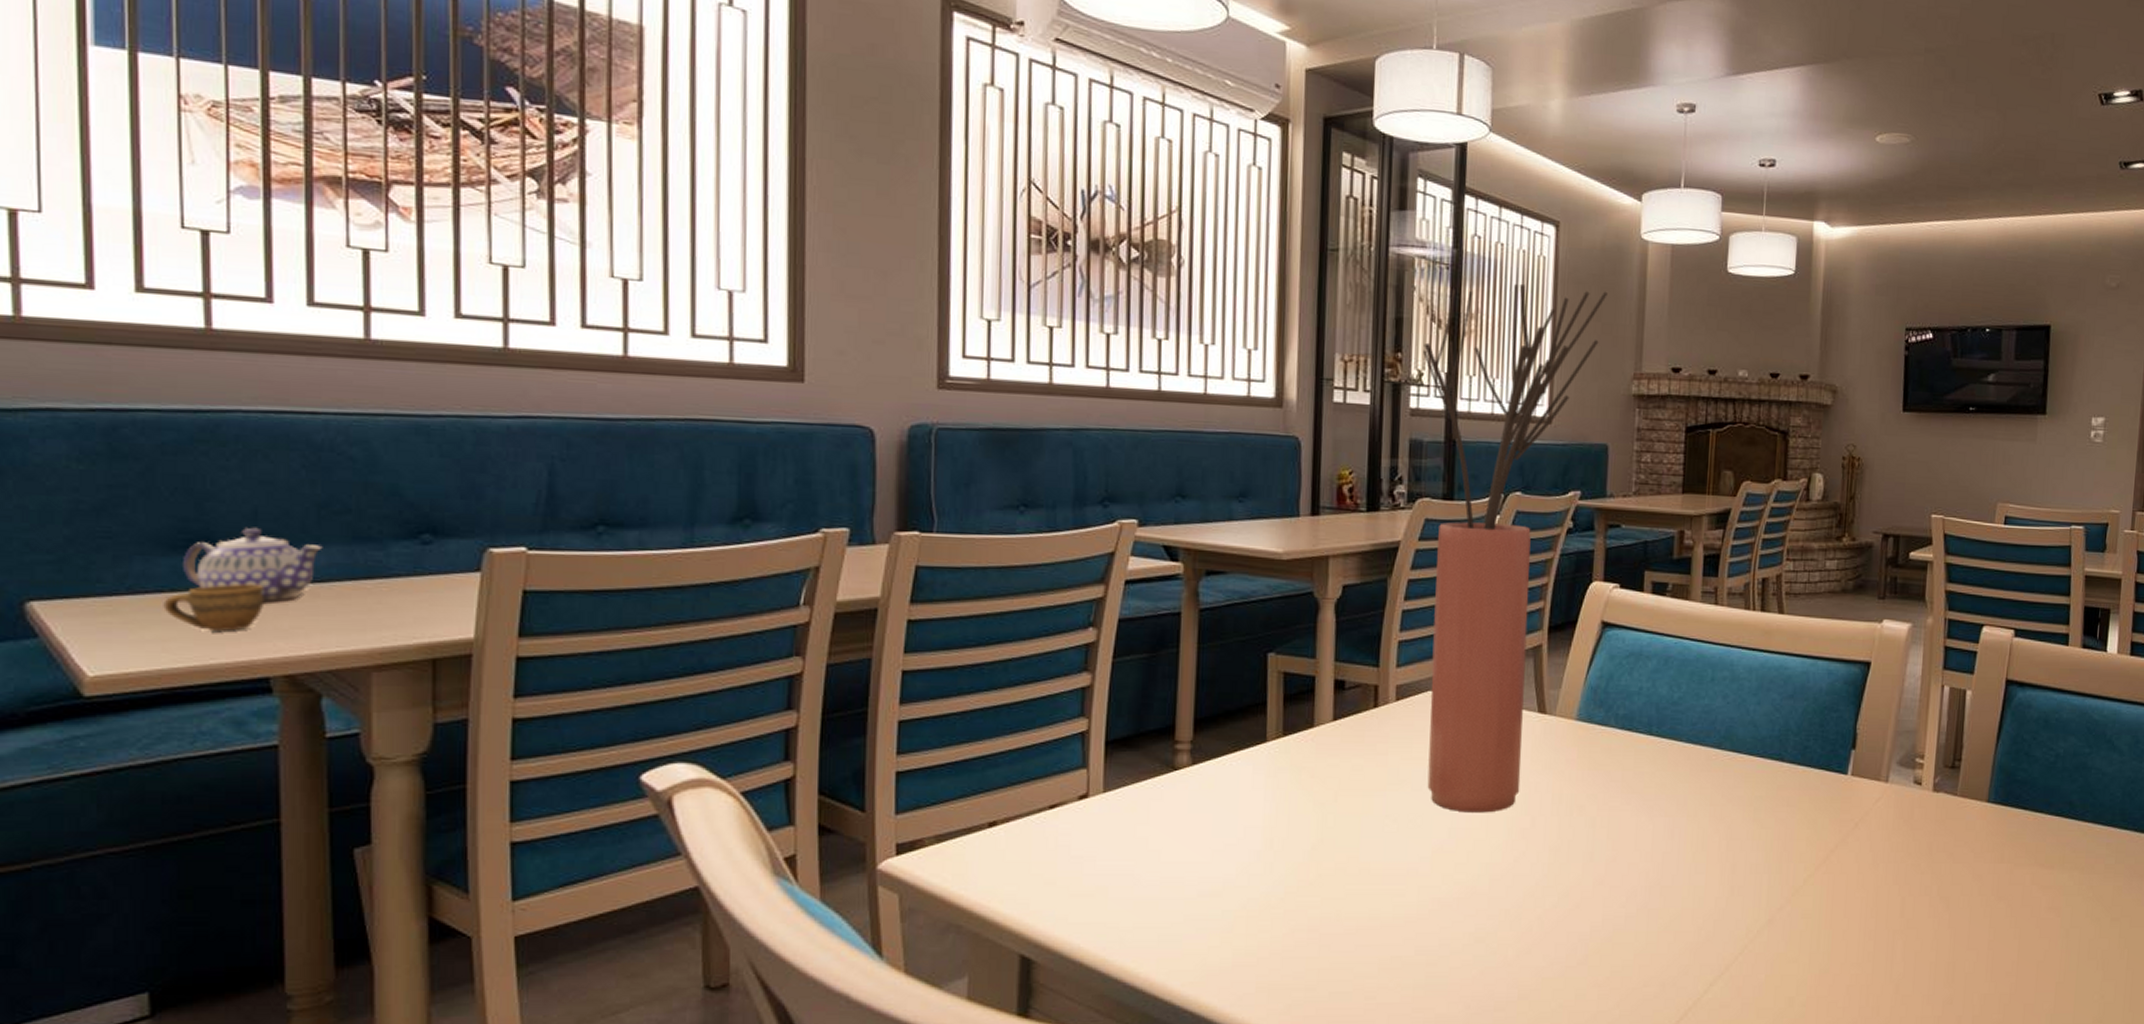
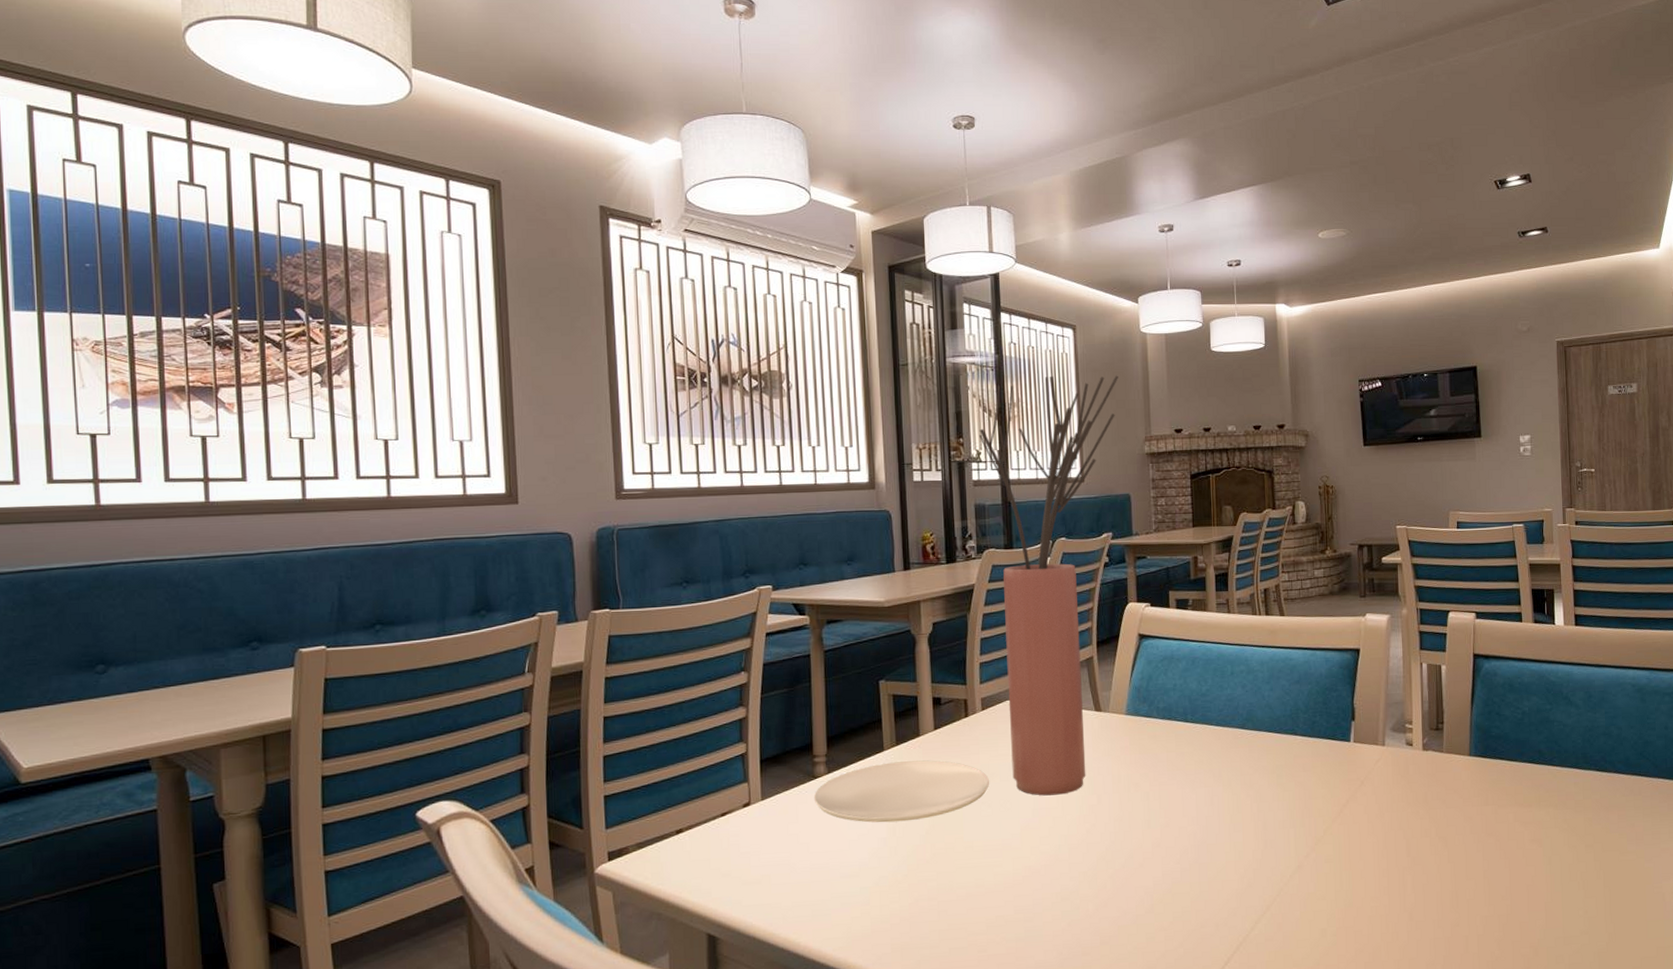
cup: present [163,583,263,633] -> none [73,689,143,728]
teapot: present [183,527,323,605] -> none [86,647,182,705]
plate: none [1171,757,1397,832] -> present [813,760,989,823]

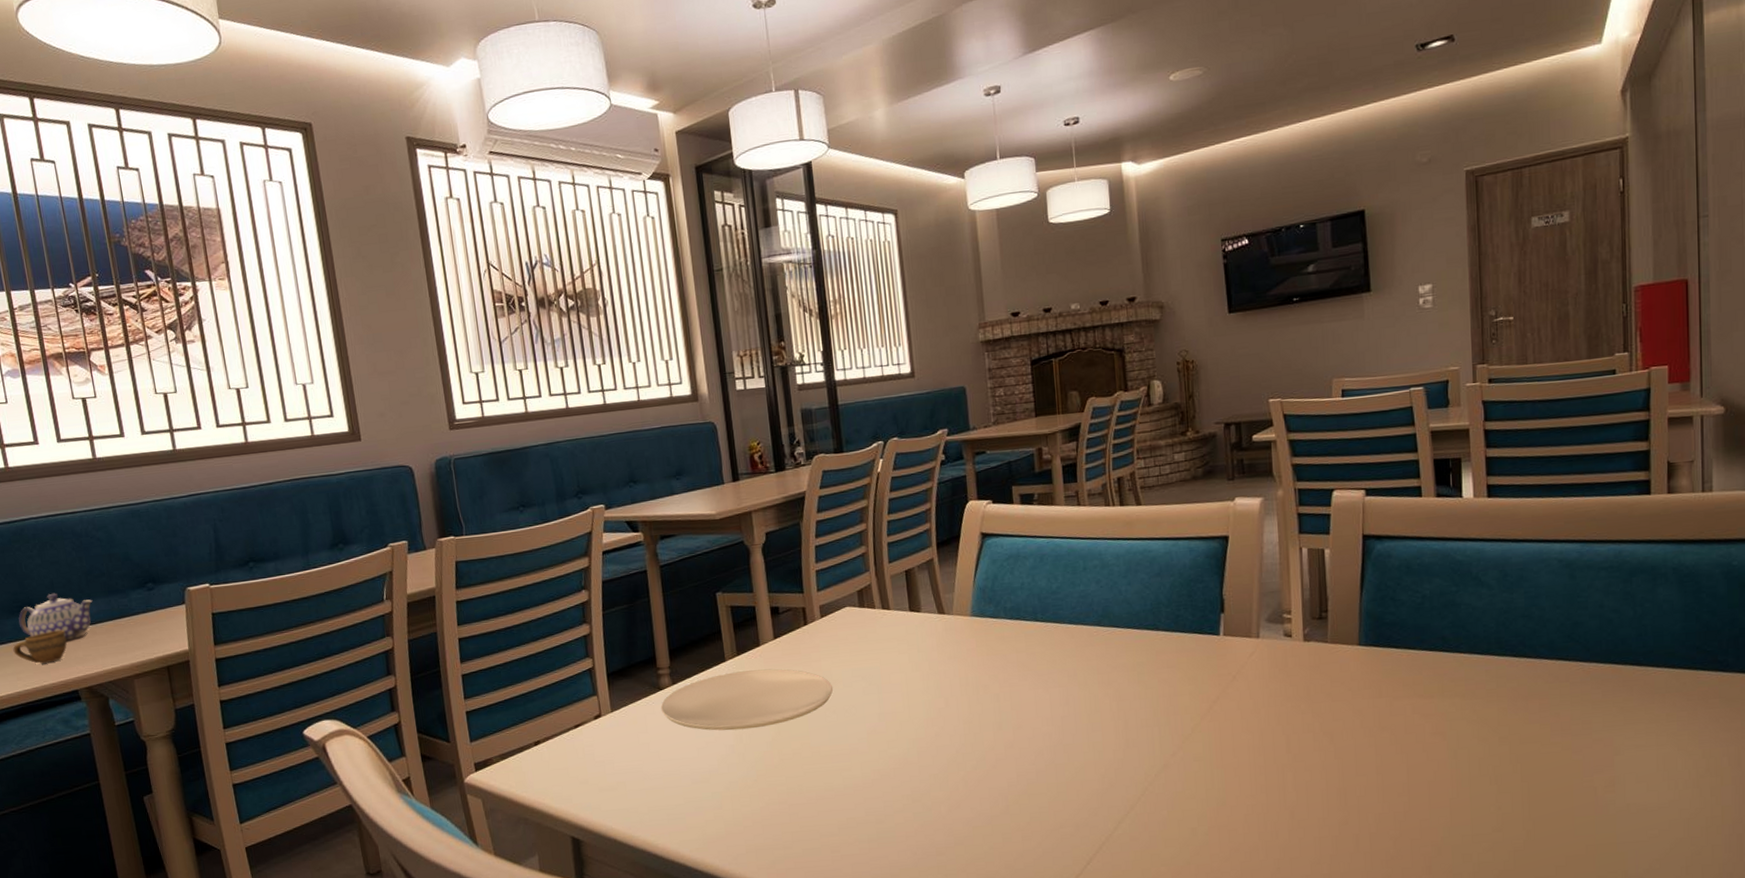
cup: none [73,689,143,728] -> present [13,629,67,664]
teapot: none [86,647,182,705] -> present [18,593,93,643]
vase: present [979,375,1118,796] -> none [801,260,947,700]

